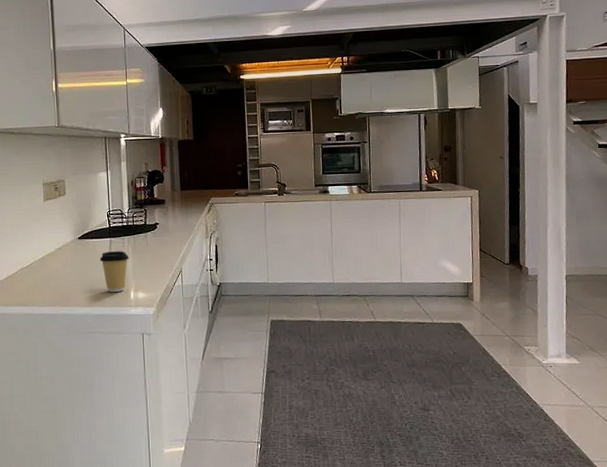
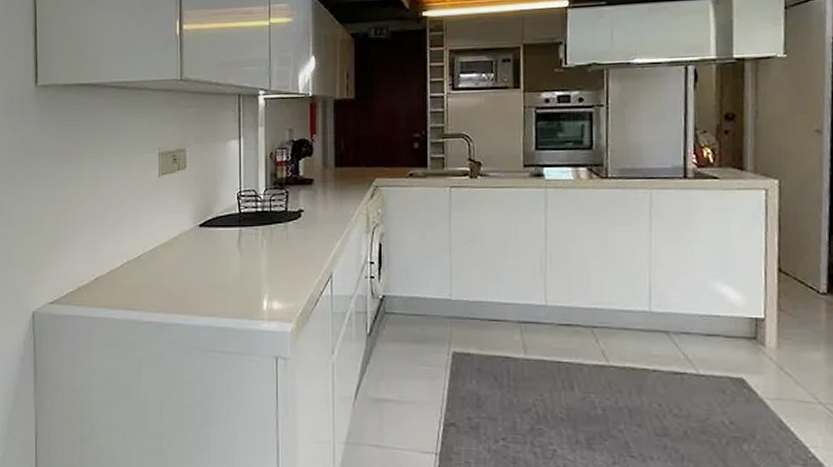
coffee cup: present [99,251,129,292] -> none [225,245,263,299]

